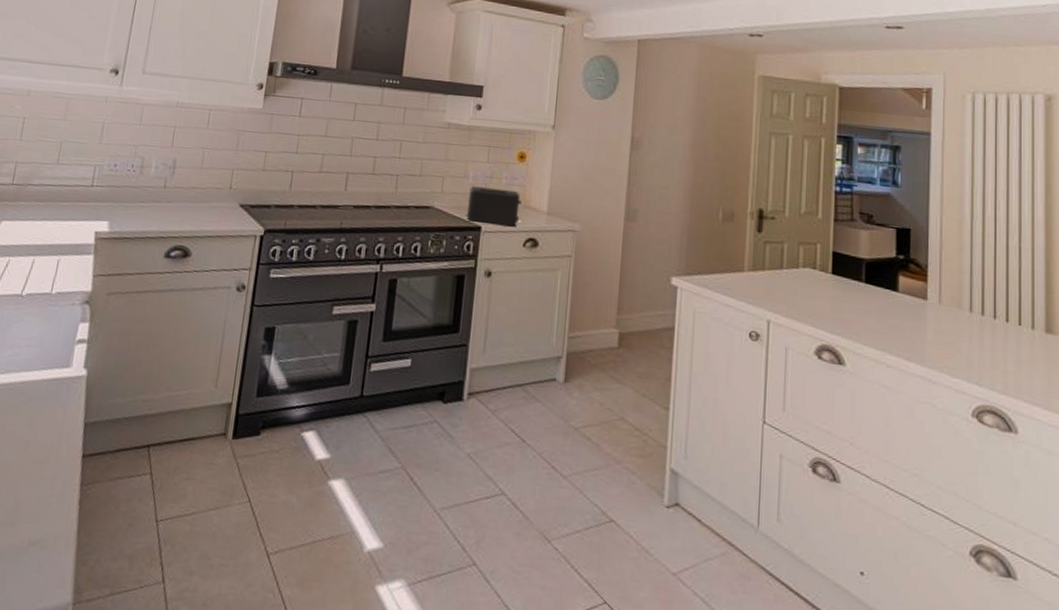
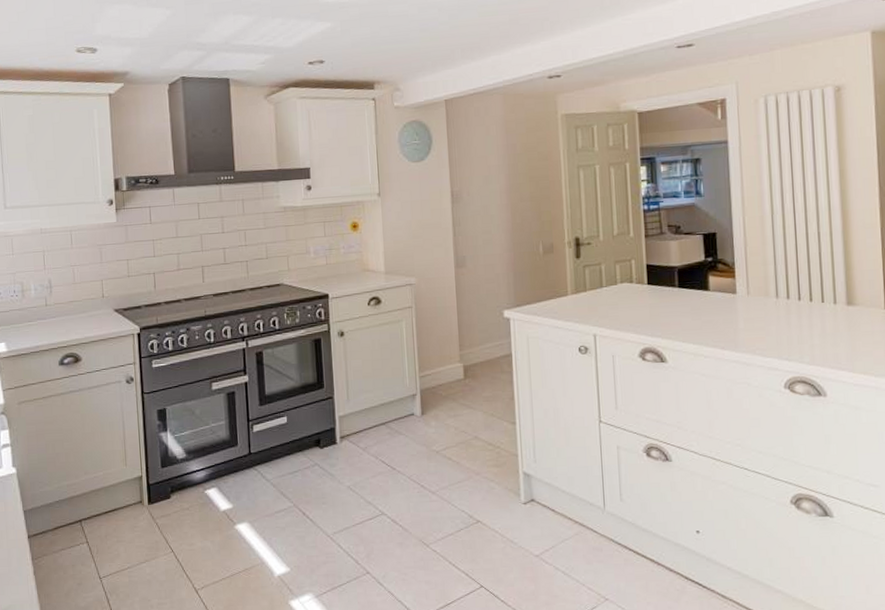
toaster: present [466,186,522,227] -> none [313,257,361,291]

